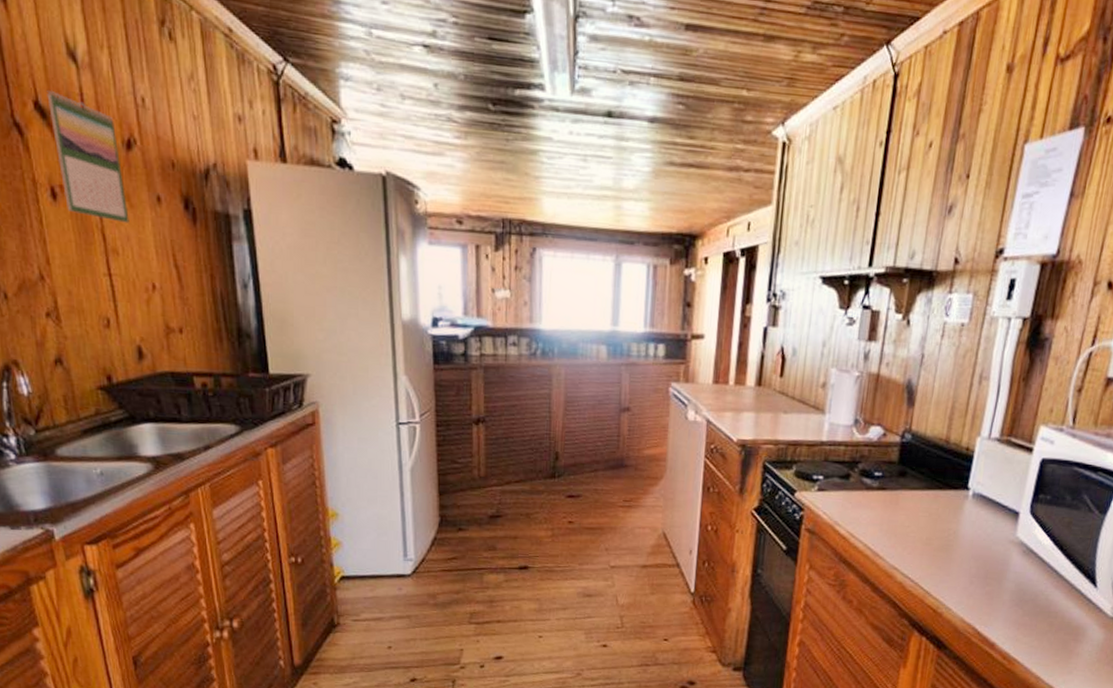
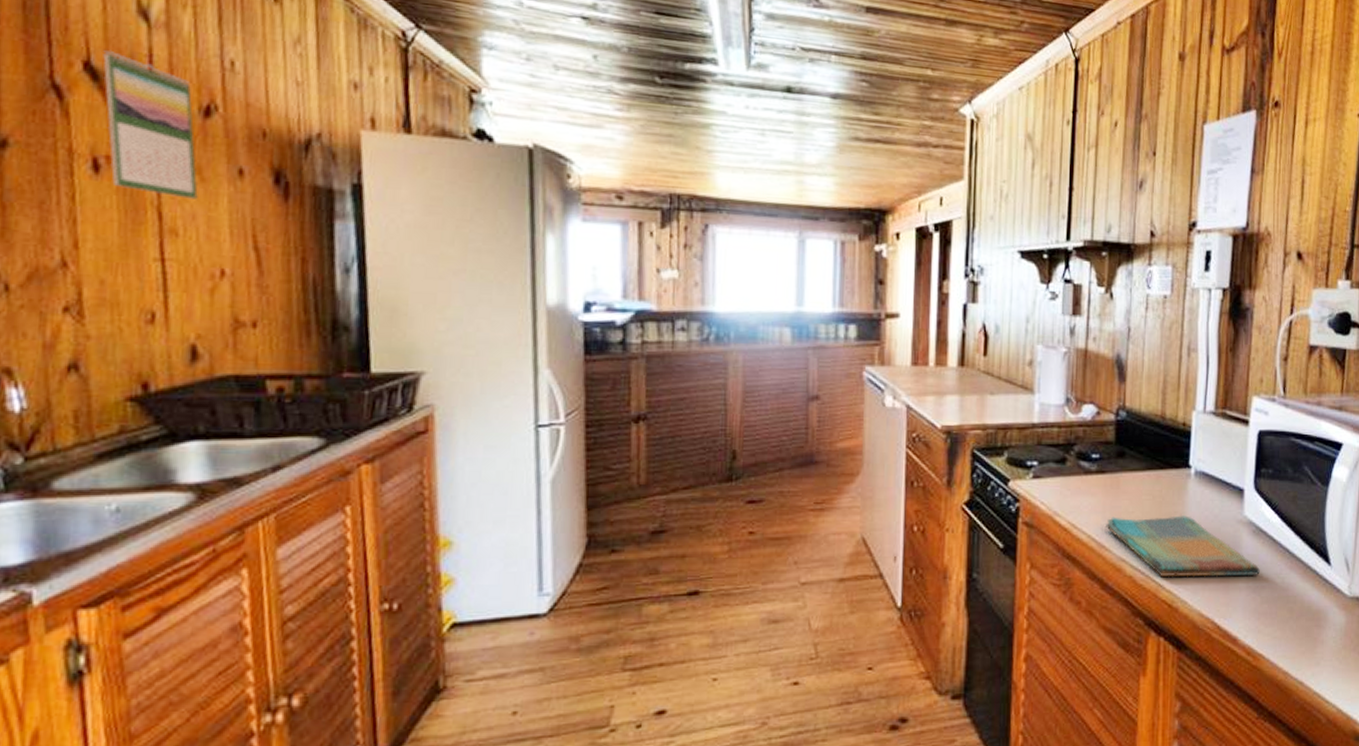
dish towel: none [882,529,1026,591] -> present [1106,515,1260,578]

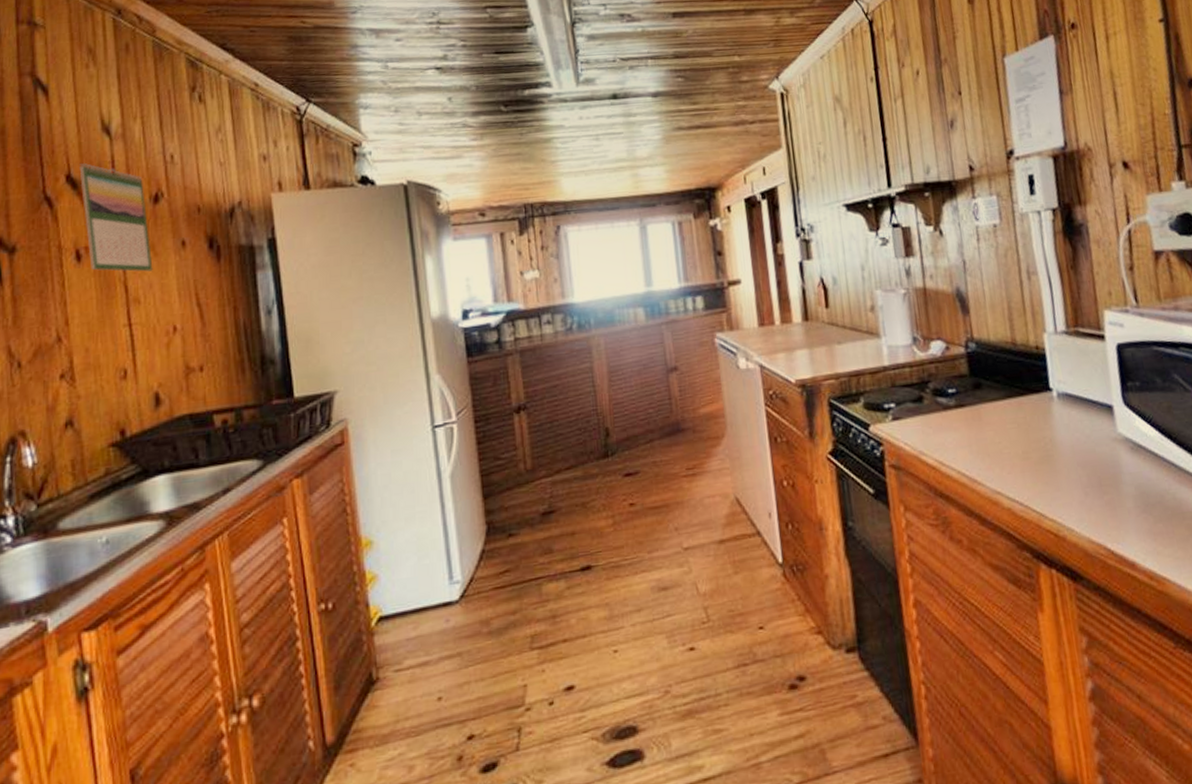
dish towel: present [1106,515,1260,578] -> none [974,440,1147,506]

